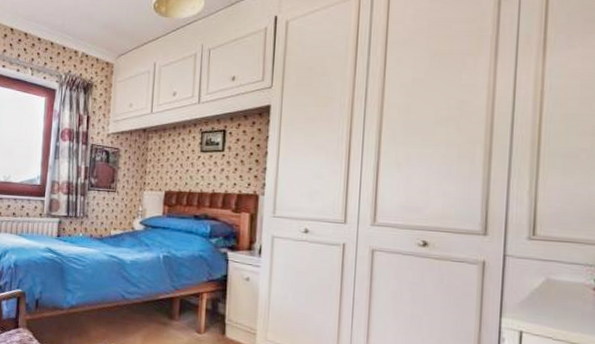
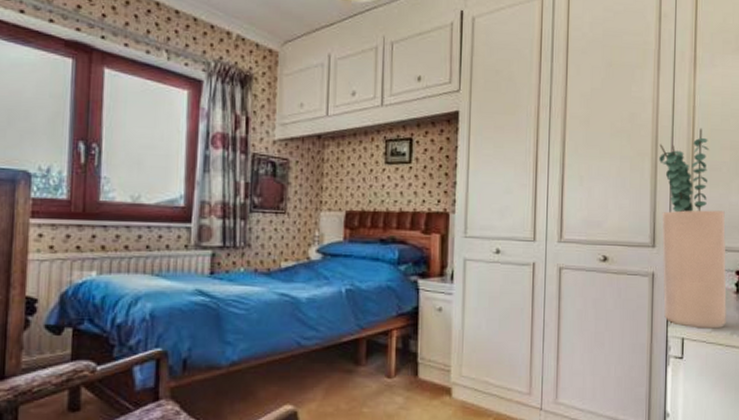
vase: none [494,113,583,326] -> present [659,128,727,329]

